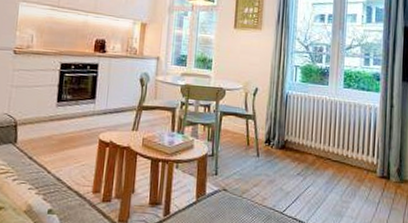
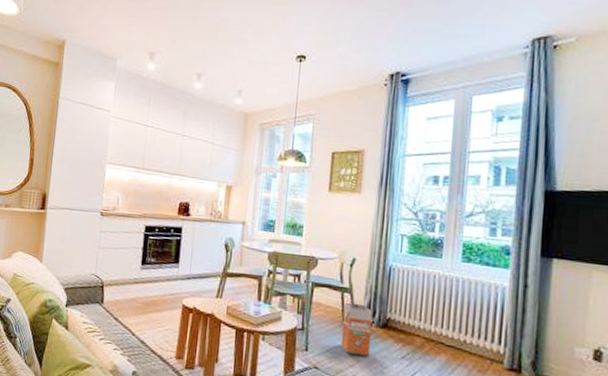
waste bin: none [246,128,274,175] -> present [340,302,374,356]

